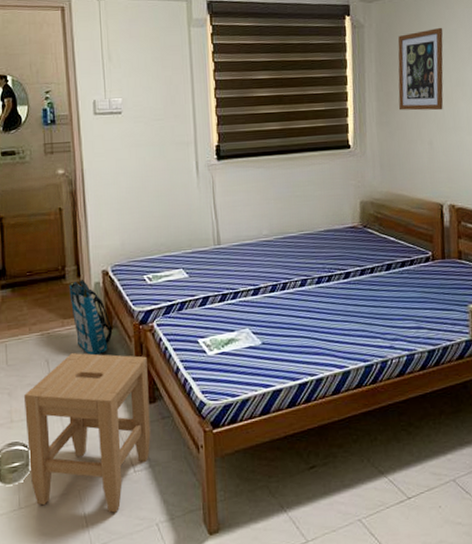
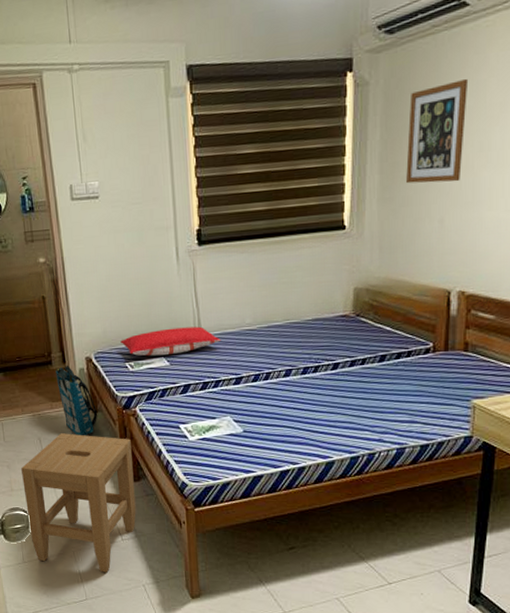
pillow: none [139,238,239,269] -> present [120,326,221,357]

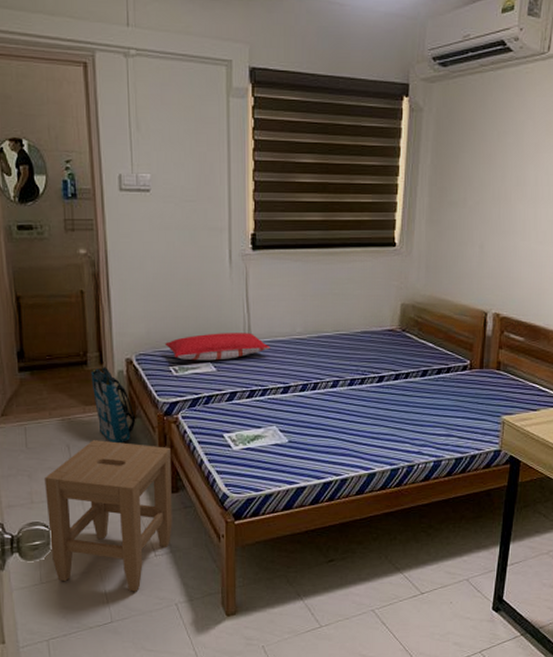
wall art: present [406,78,469,184] -> none [453,117,510,211]

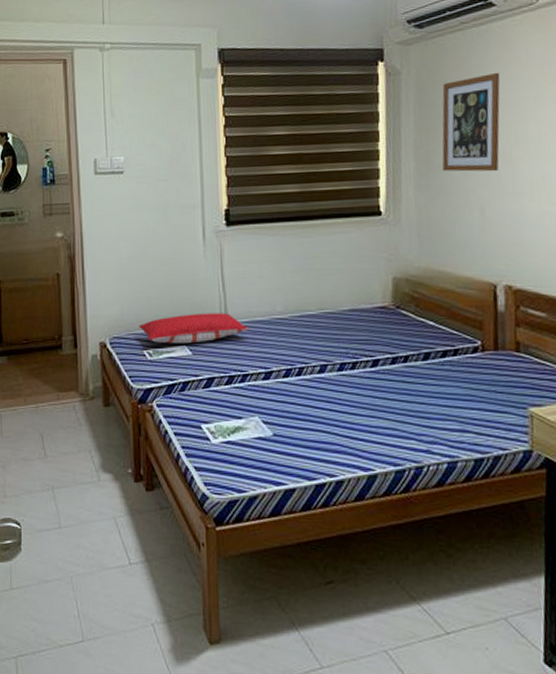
stool: present [45,440,173,592] -> none [18,429,148,606]
tote bag: present [91,366,136,444] -> none [65,350,110,434]
wall art: none [453,117,510,211] -> present [442,72,501,172]

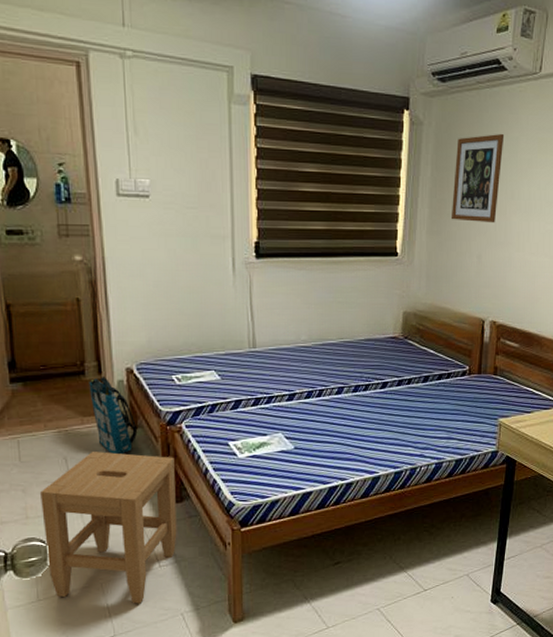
stool: none [18,429,148,606] -> present [40,451,177,604]
tote bag: none [65,350,110,434] -> present [89,375,138,455]
pillow: present [139,313,249,344] -> none [167,341,276,370]

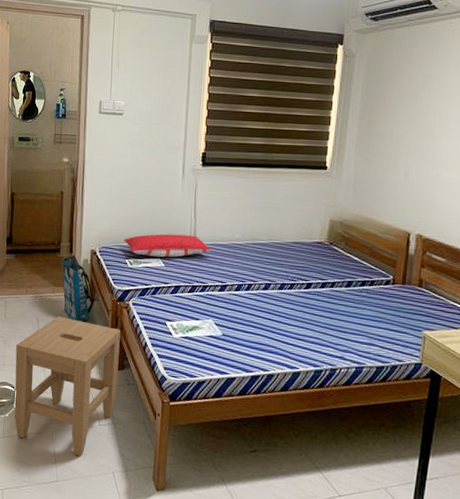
pillow: none [167,341,276,370] -> present [124,234,212,258]
wall art: present [452,133,505,223] -> none [380,63,434,144]

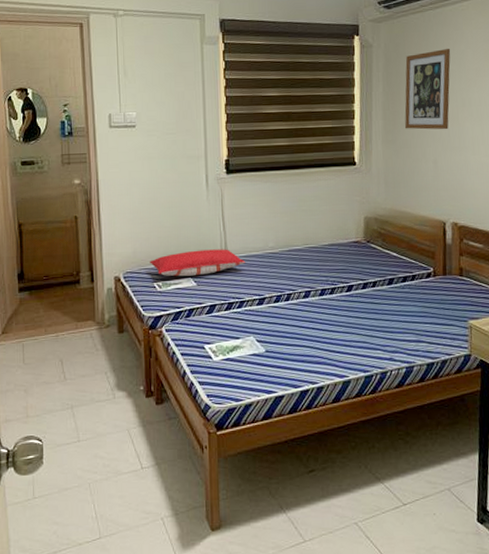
stool: present [14,316,121,456] -> none [40,354,158,506]
tote bag: present [62,254,95,322] -> none [83,284,124,358]
wall art: none [380,63,434,144] -> present [404,48,451,130]

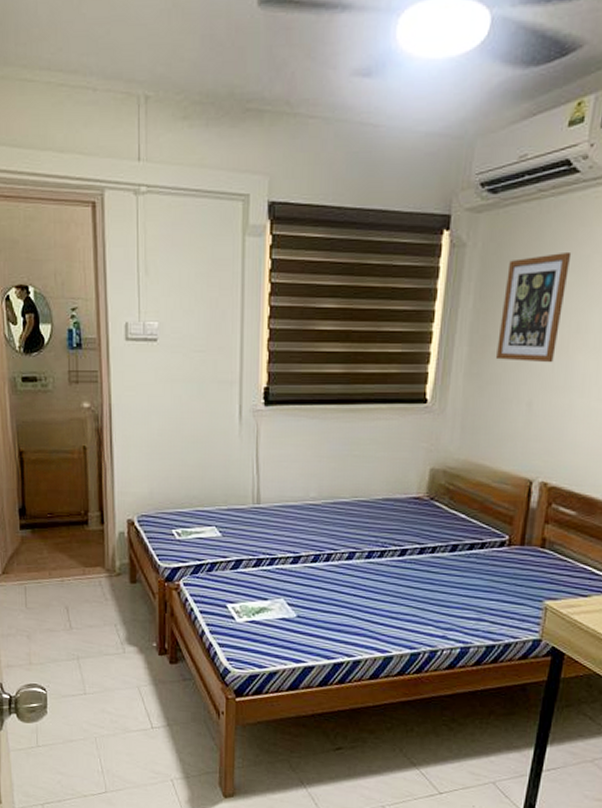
pillow: present [150,249,246,277] -> none [168,495,281,525]

